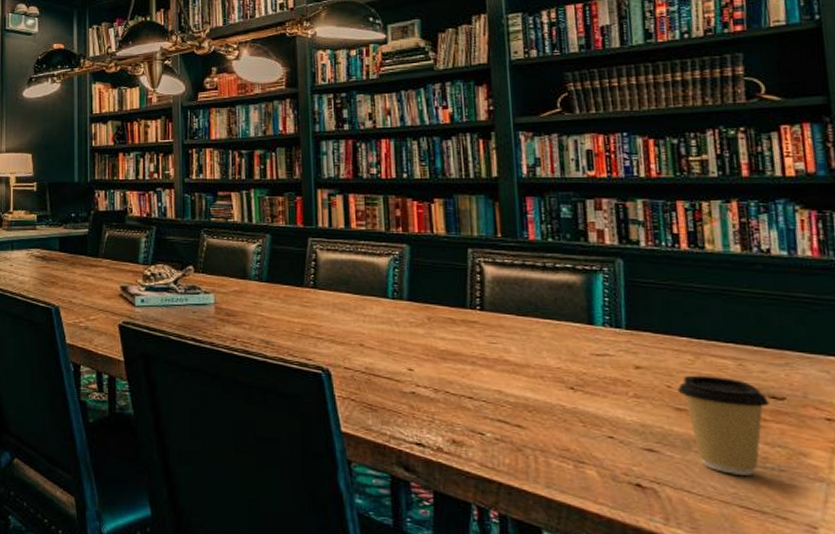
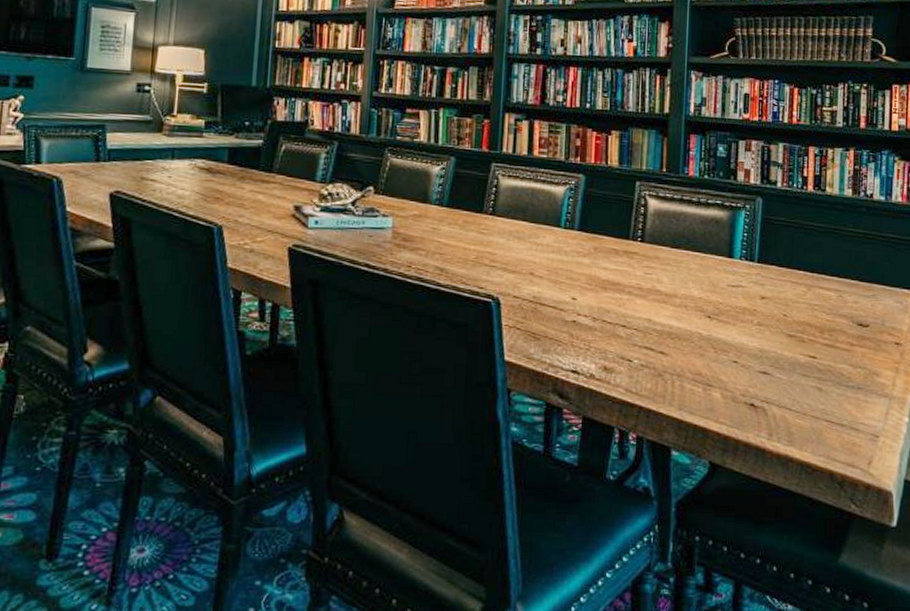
coffee cup: present [677,375,770,476] -> none [791,305,857,393]

